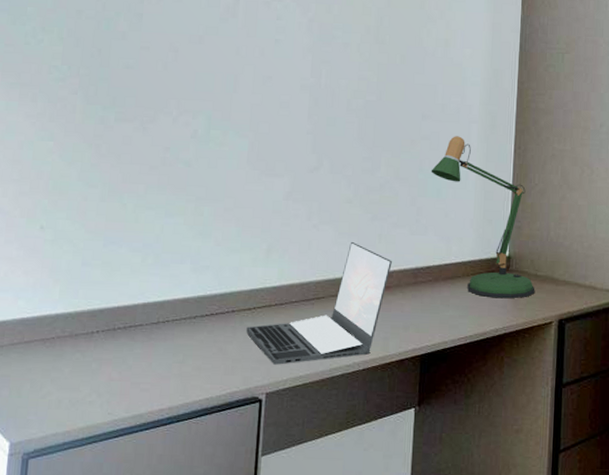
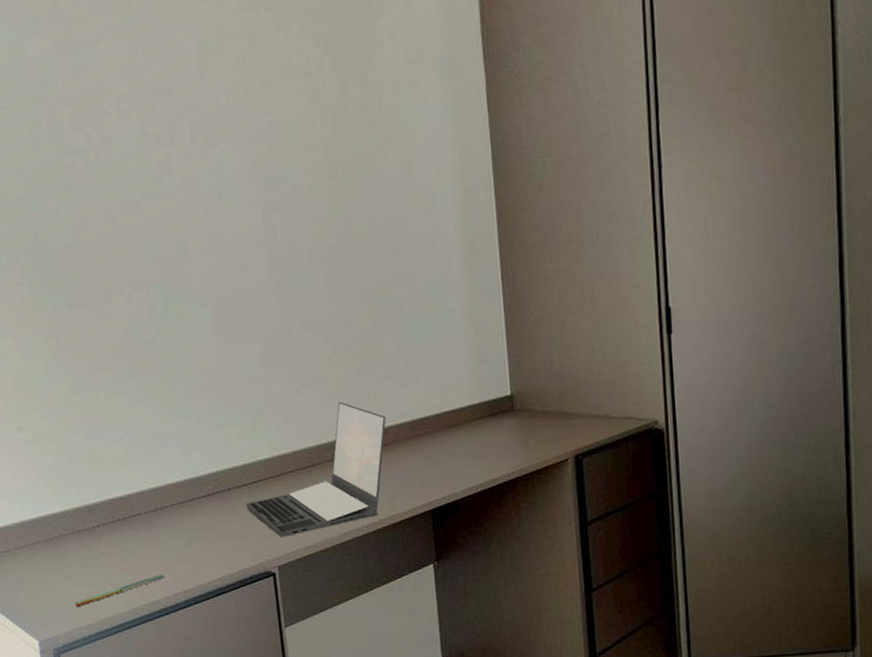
pen: none [55,387,153,412] -> present [74,574,165,608]
desk lamp: present [431,136,535,299] -> none [412,271,545,442]

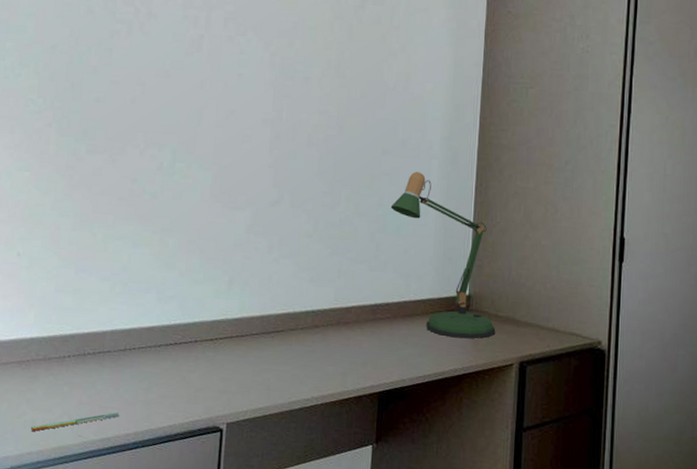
laptop: present [246,401,386,537] -> none [208,276,351,396]
desk lamp: none [412,271,545,442] -> present [390,172,496,339]

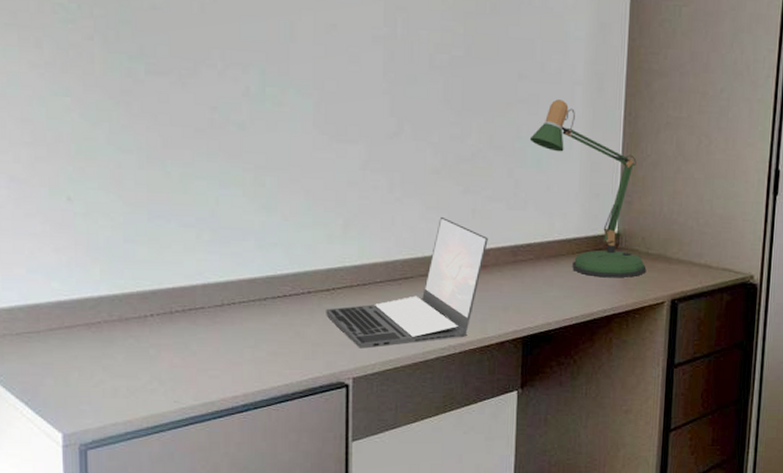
pen: present [30,412,120,432] -> none [112,374,223,401]
laptop: none [208,276,351,396] -> present [326,216,488,349]

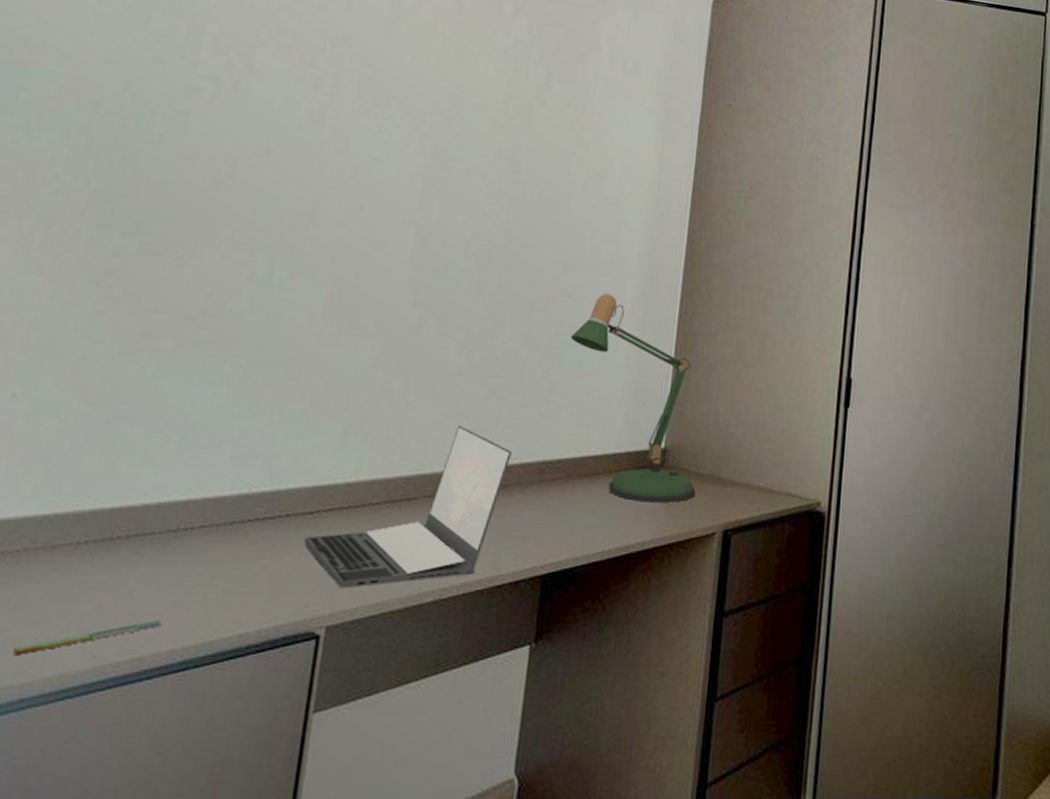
pen: none [112,374,223,401] -> present [12,620,162,656]

